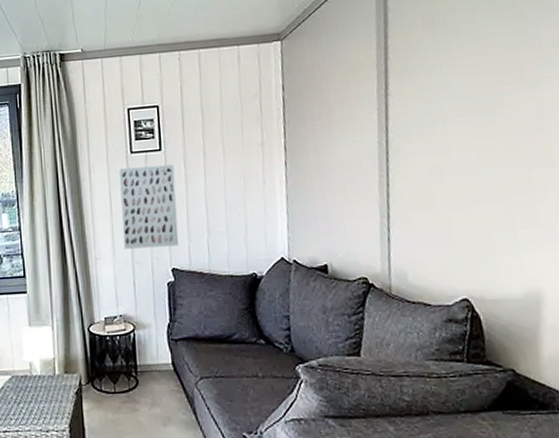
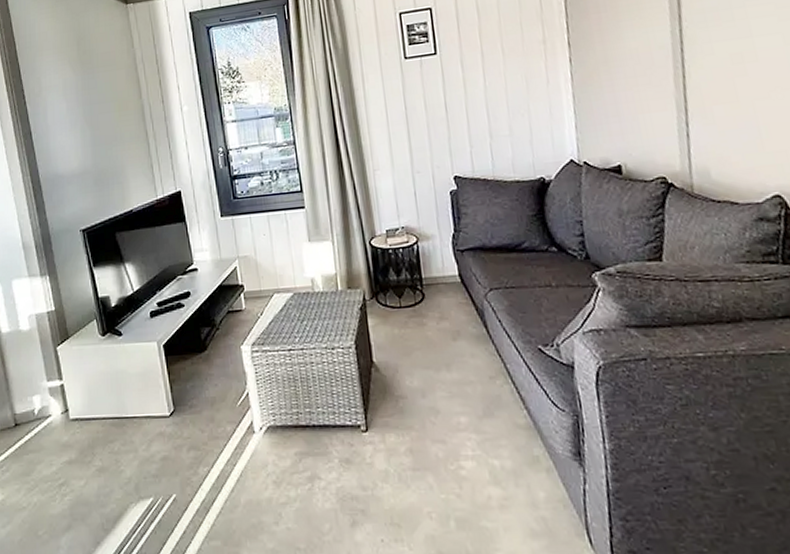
wall art: present [119,165,179,249] -> none [393,68,459,159]

